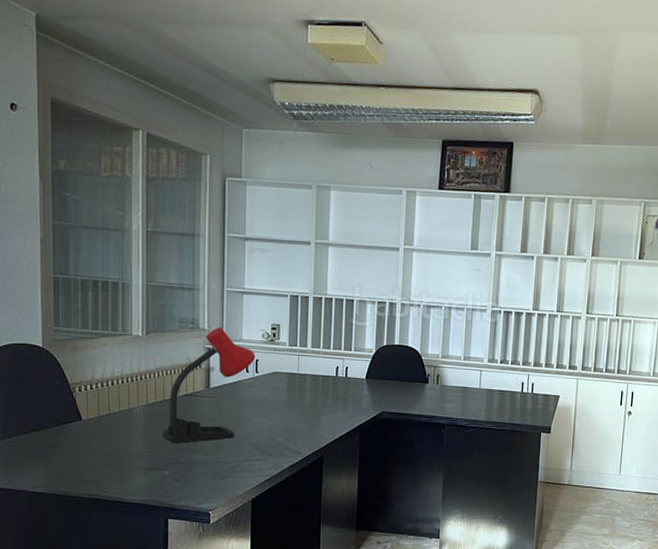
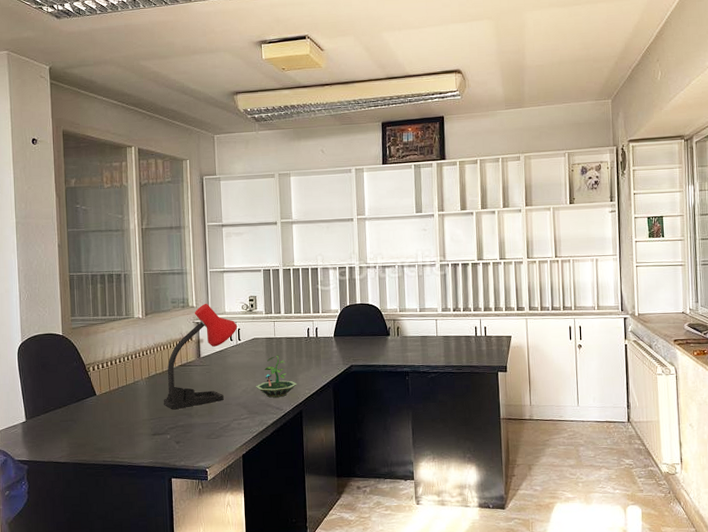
terrarium: none [272,393,320,440] -> present [255,355,297,398]

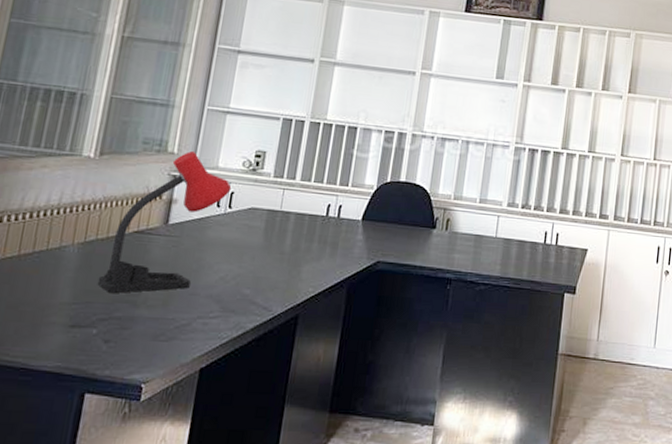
terrarium: present [255,355,297,398] -> none [239,235,300,293]

